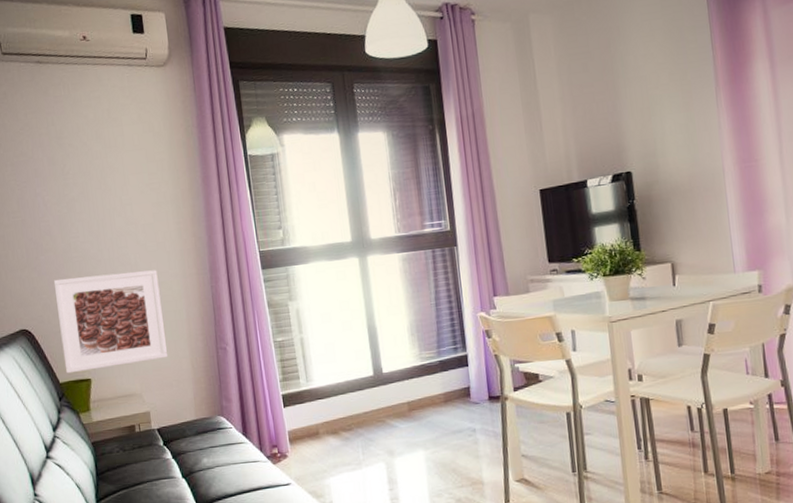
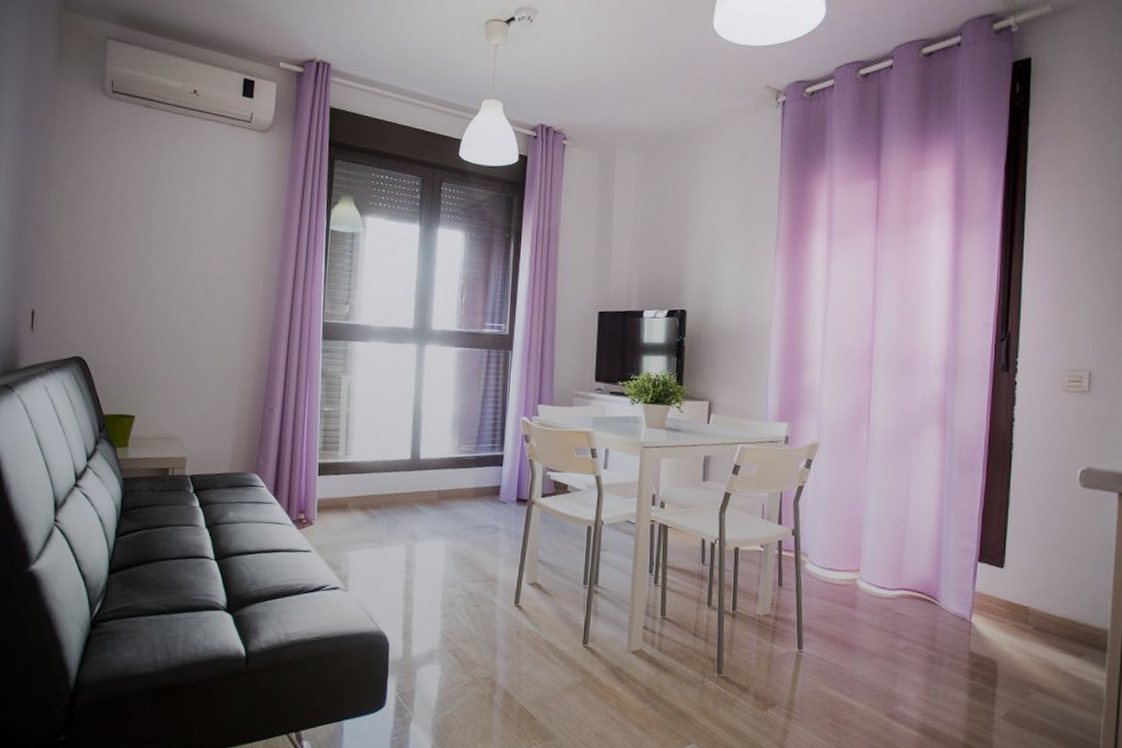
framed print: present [53,270,168,374] -> none [111,314,221,408]

